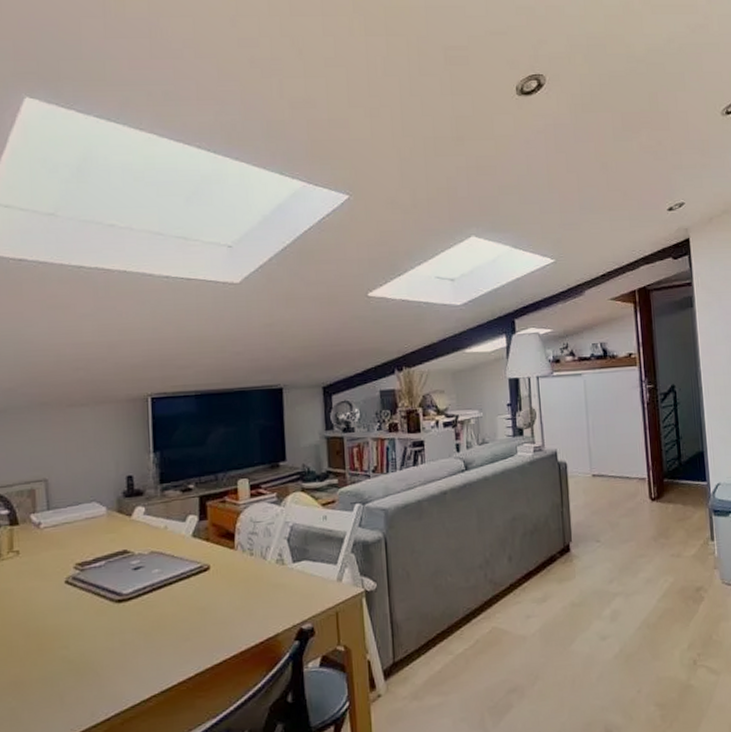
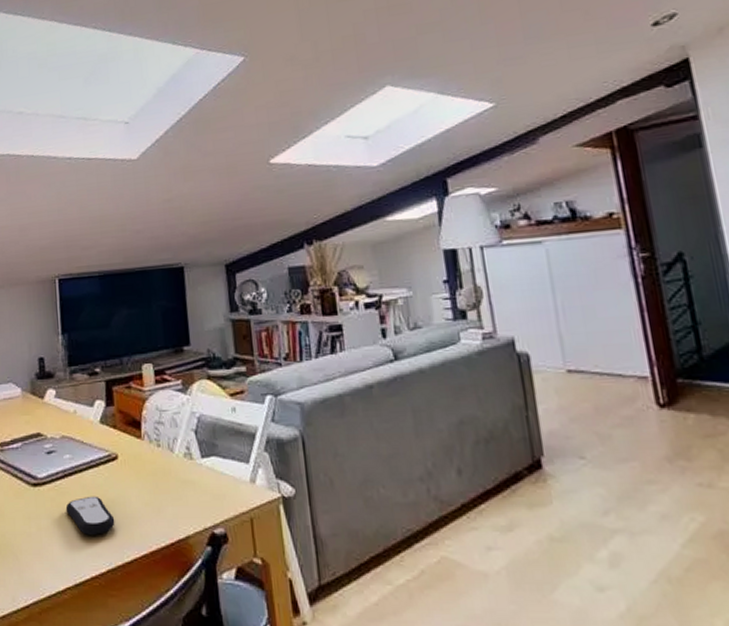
remote control: none [153,606,205,644] -> present [65,496,115,535]

